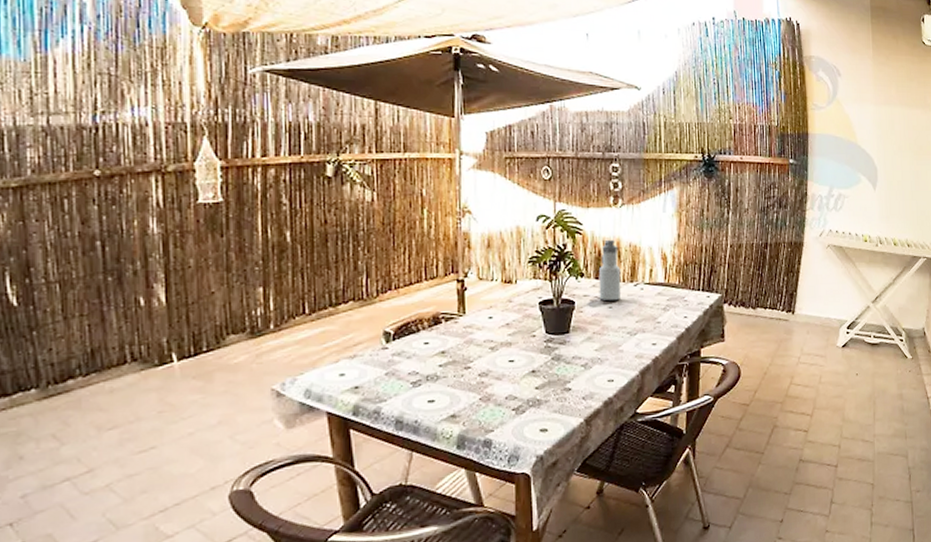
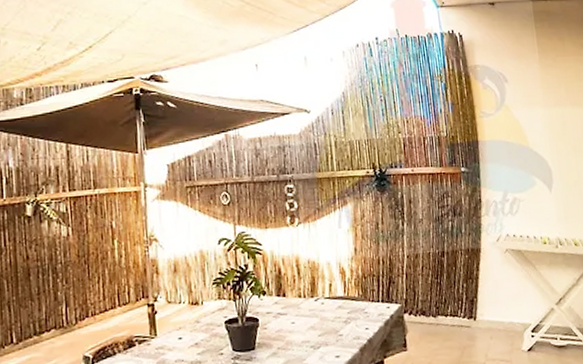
water bottle: present [598,239,622,300] -> none [280,257,303,317]

